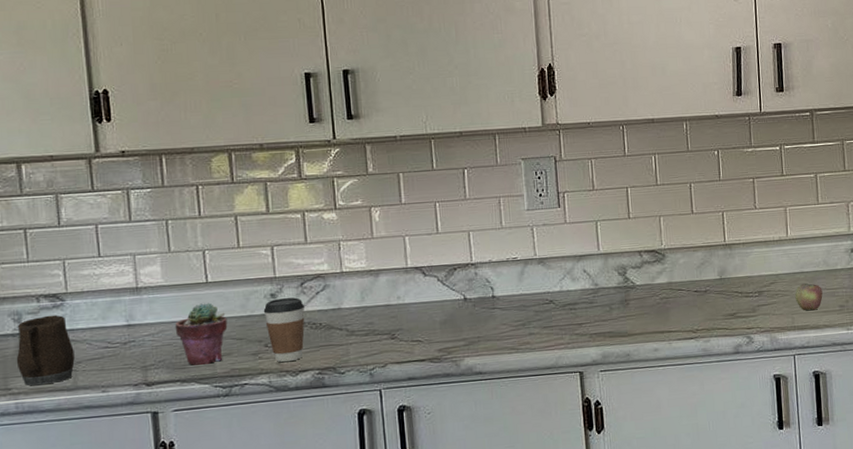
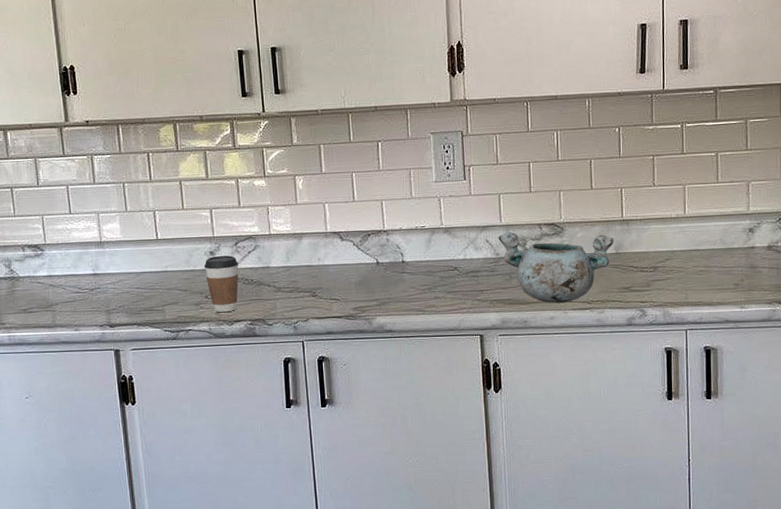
mug: present [16,315,75,386] -> none [8,262,53,322]
potted succulent: present [174,303,228,366] -> none [131,257,175,311]
decorative bowl: none [596,260,718,334] -> present [498,232,614,303]
apple: present [795,282,823,311] -> none [690,260,718,288]

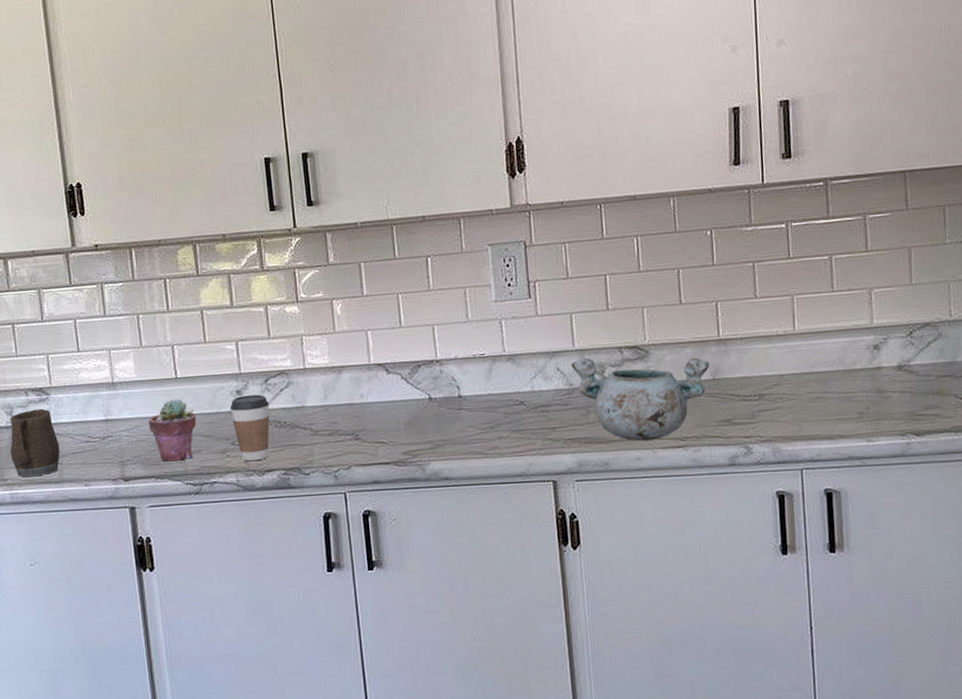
mug: none [8,262,53,322] -> present [9,408,60,478]
potted succulent: none [131,257,175,311] -> present [148,399,197,462]

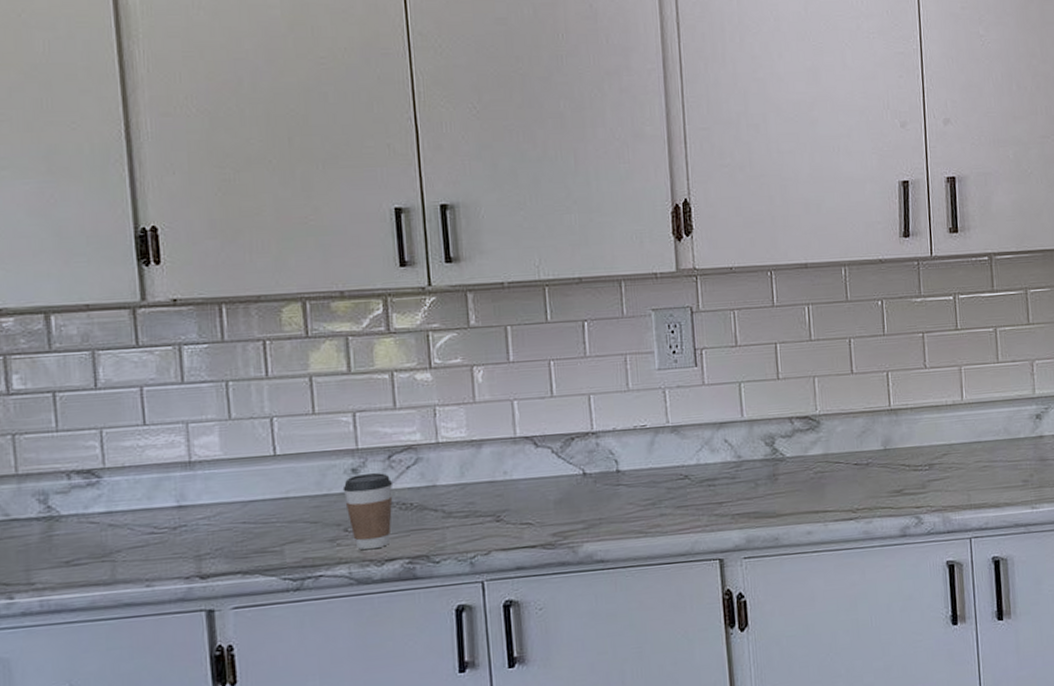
mug: present [9,408,60,478] -> none [41,494,113,580]
potted succulent: present [148,399,197,462] -> none [235,479,300,554]
decorative bowl: present [571,358,710,441] -> none [739,428,881,515]

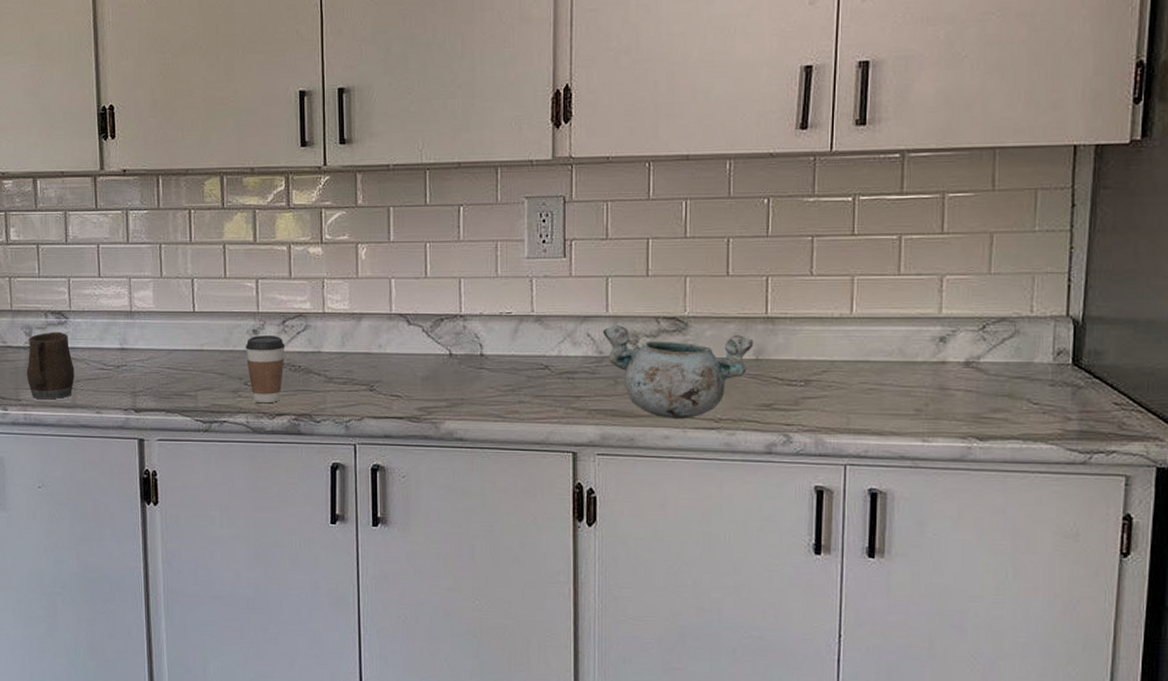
mug: none [41,494,113,580] -> present [26,332,74,400]
decorative bowl: none [739,428,881,515] -> present [602,326,754,419]

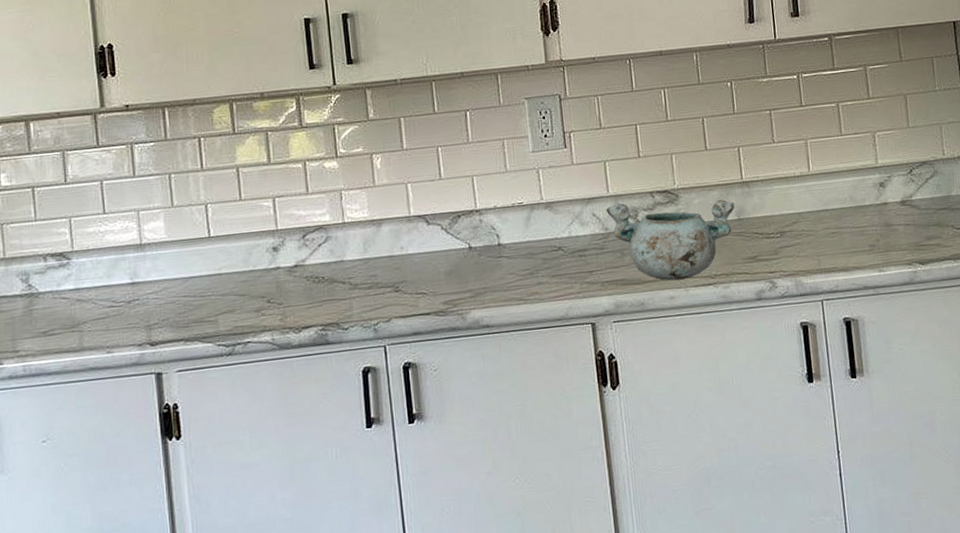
mug: present [26,332,74,400] -> none [24,274,80,348]
coffee cup: present [245,336,286,404] -> none [265,250,308,319]

